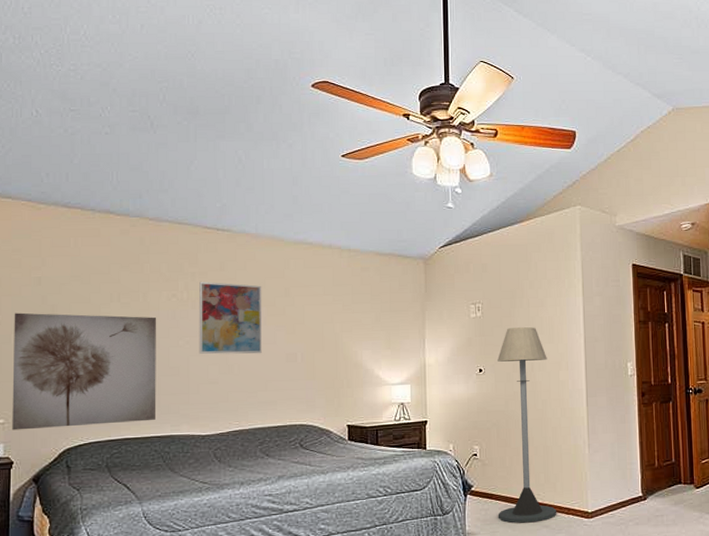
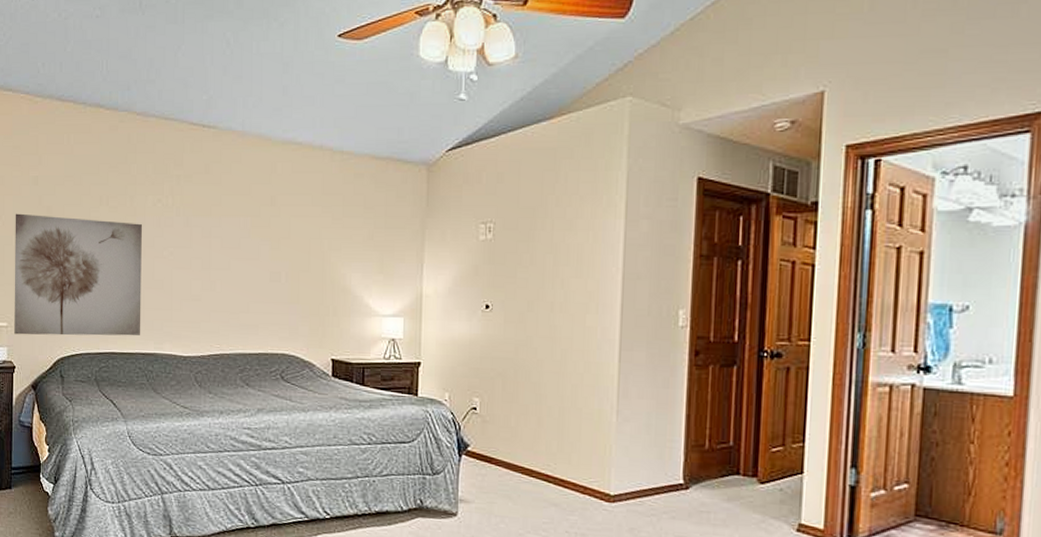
wall art: present [198,281,262,355] -> none [182,185,247,271]
floor lamp: present [497,327,557,523] -> none [497,255,572,498]

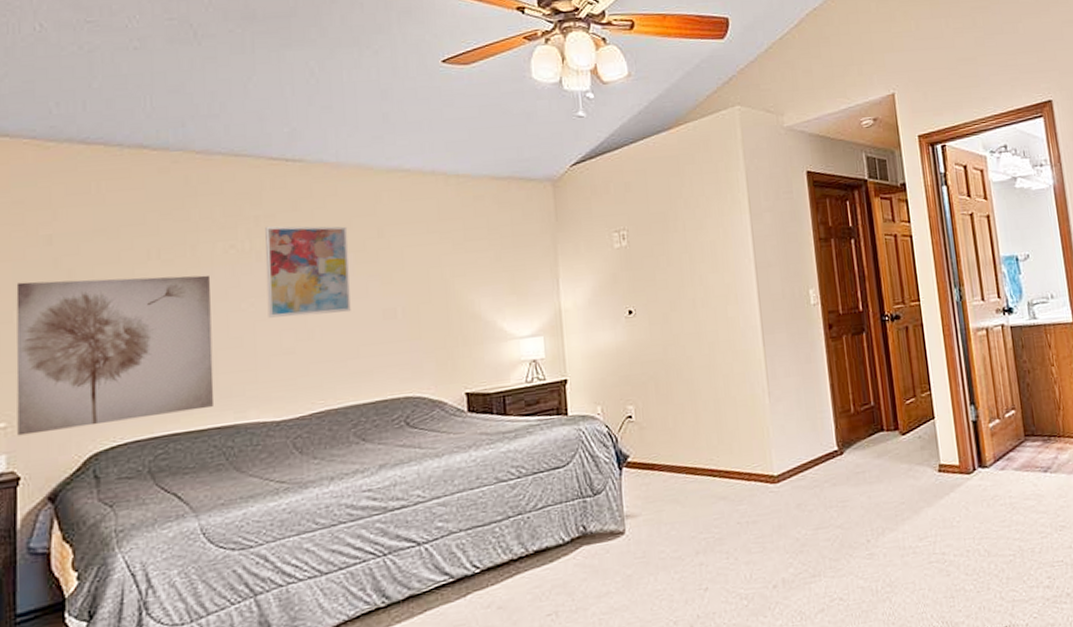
wall art: none [182,185,247,271] -> present [265,225,351,318]

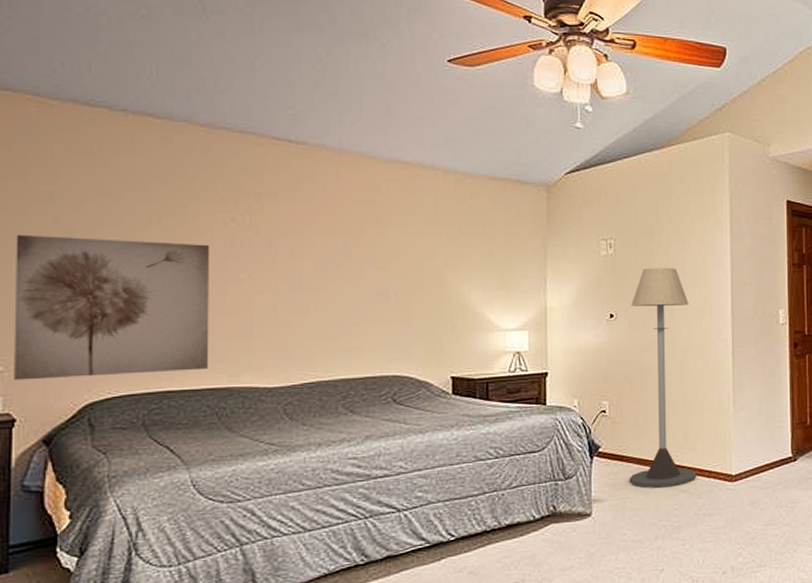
wall art: present [265,225,351,318] -> none [265,203,347,292]
floor lamp: none [650,254,736,498] -> present [629,268,697,488]

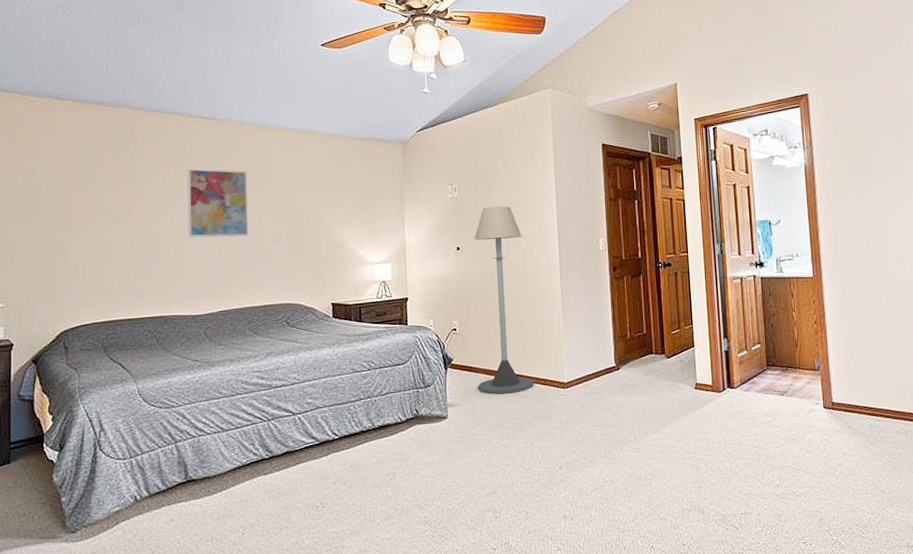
wall art: present [14,234,209,381] -> none [11,201,149,314]
wall art: none [265,203,347,292] -> present [187,168,248,238]

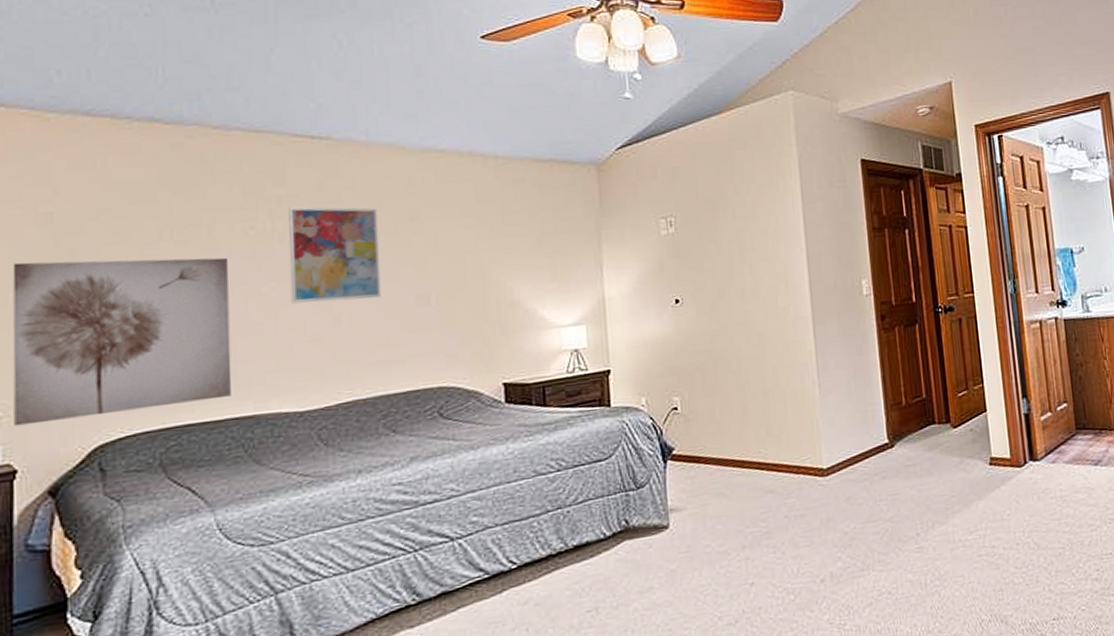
wall art: none [11,201,149,314] -> present [12,257,232,426]
floor lamp: present [474,206,534,395] -> none [698,243,784,491]

